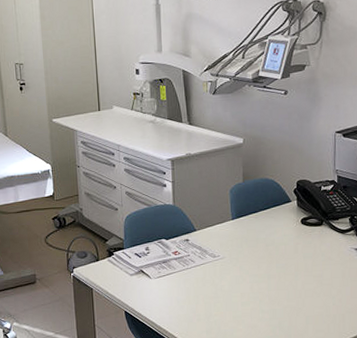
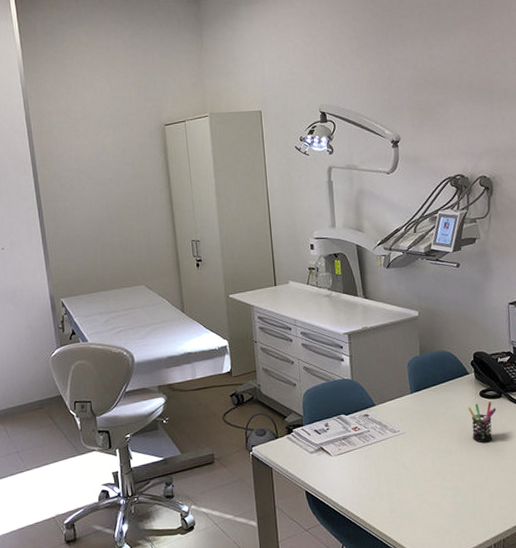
pen holder: none [288,229,317,269] -> present [468,402,497,443]

